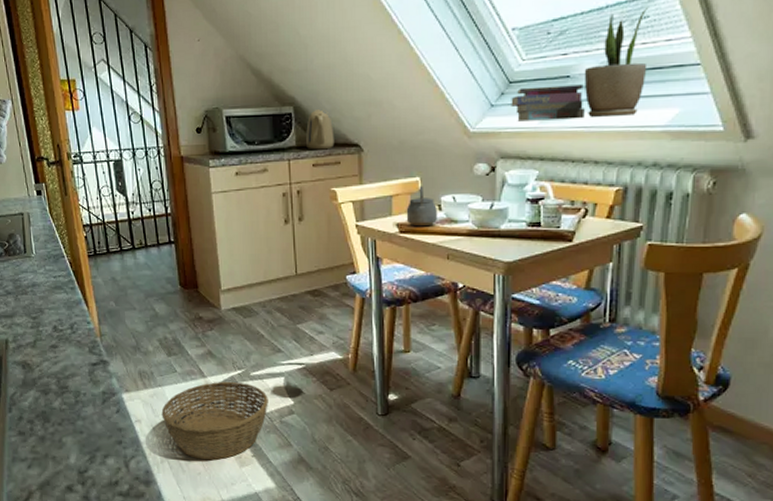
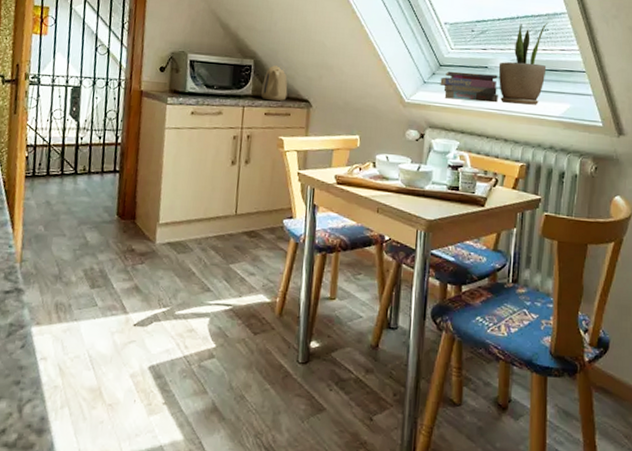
basket: present [161,381,268,461] -> none [71,318,190,407]
tea kettle: present [406,186,438,227] -> none [344,144,373,181]

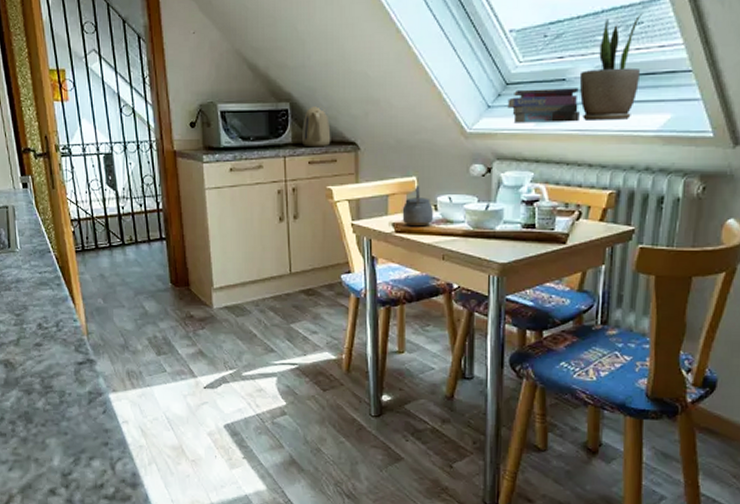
tea kettle: none [344,144,373,181] -> present [402,186,434,227]

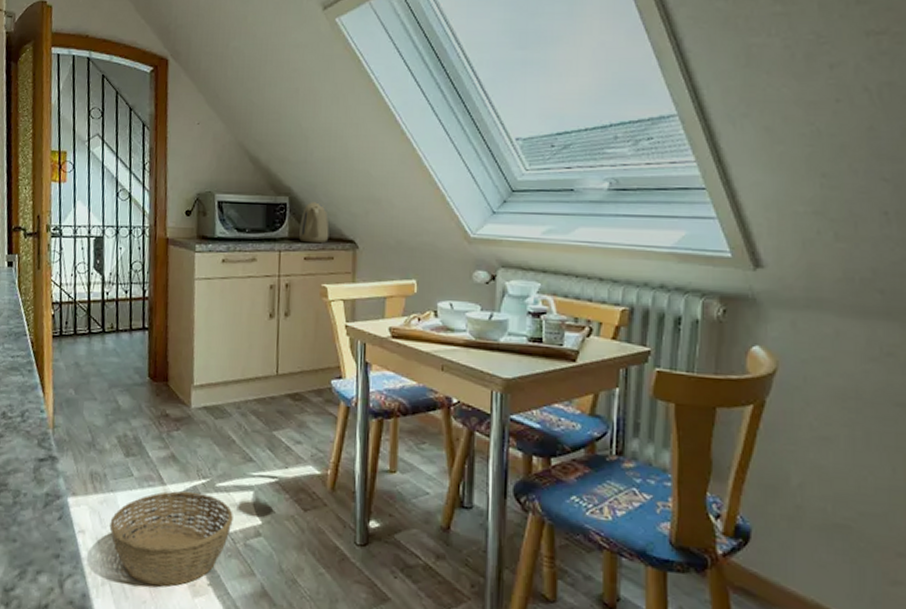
basket: none [150,381,260,463] -> present [109,490,233,587]
tea kettle: present [402,186,434,227] -> none [399,289,434,333]
books: present [507,88,580,123] -> none [513,197,589,234]
potted plant: present [579,13,644,122] -> none [588,129,653,235]

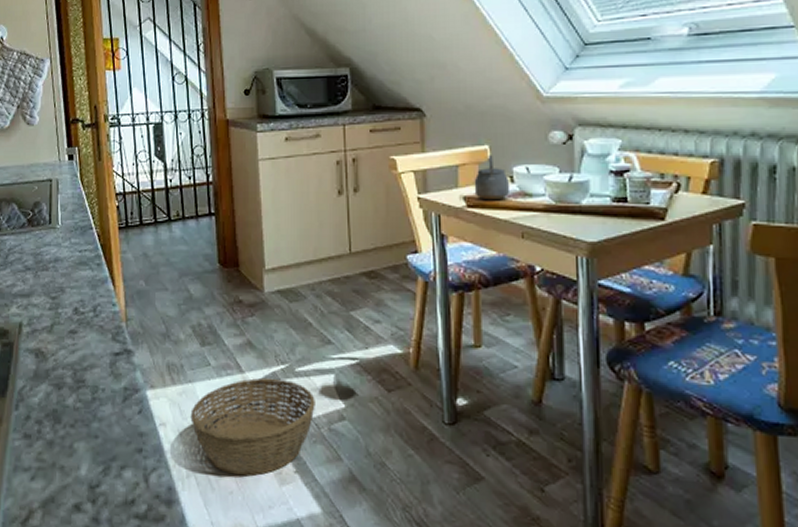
kettle: present [298,202,329,244] -> none [362,71,394,115]
tea kettle: none [399,289,434,333] -> present [474,155,511,201]

